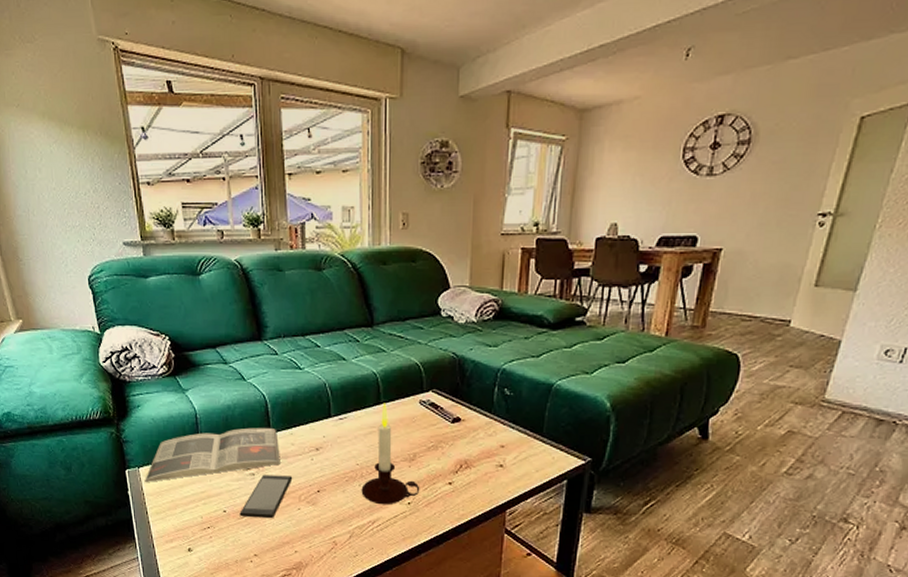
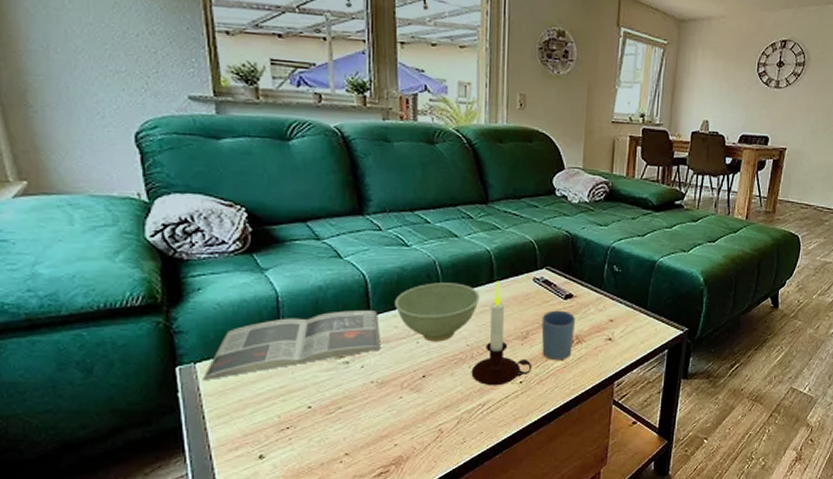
smartphone: present [239,474,293,518] -> none [328,362,395,411]
bowl: none [291,404,368,460] -> present [395,282,480,342]
mug: none [428,433,463,485] -> present [541,310,575,361]

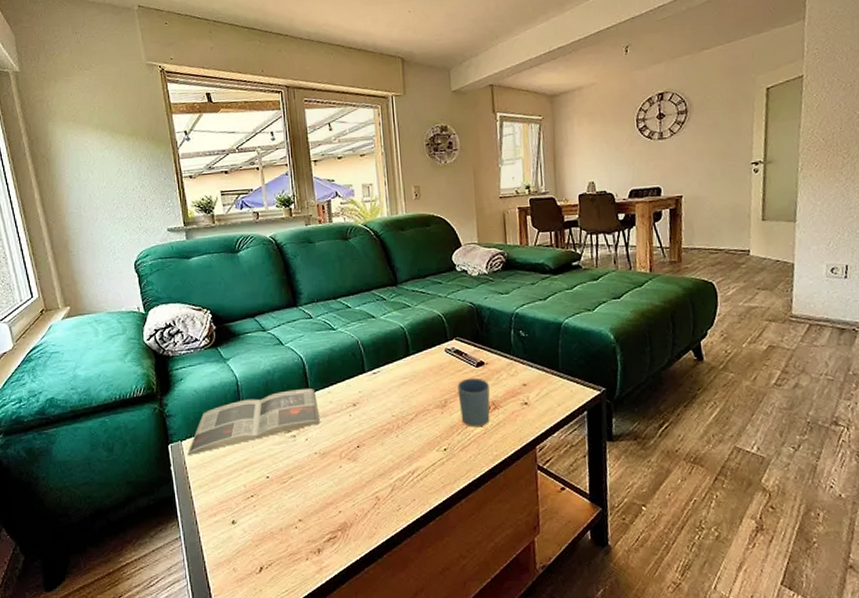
bowl: present [395,282,480,342] -> none [328,359,399,414]
candle: present [471,280,533,386] -> none [399,354,454,454]

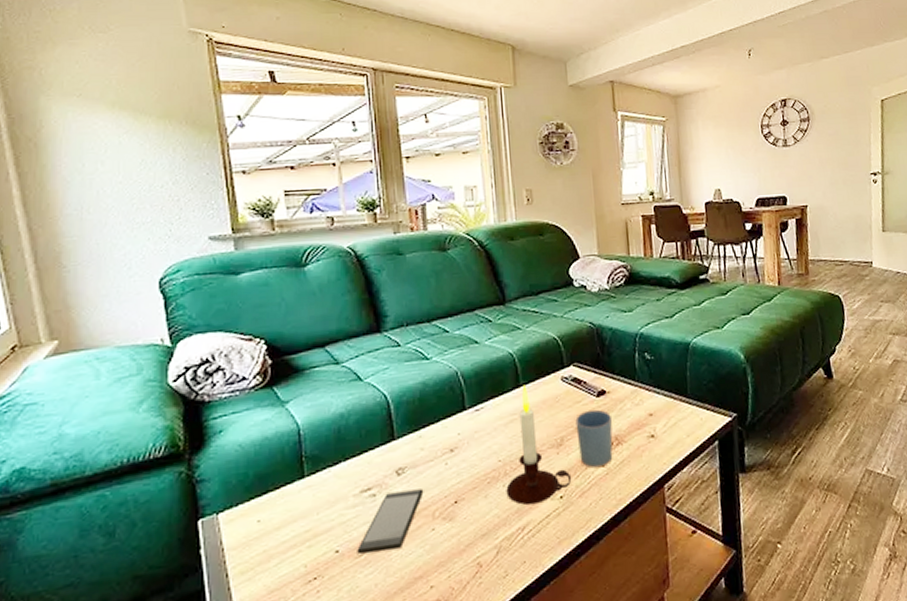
magazine: present [187,388,320,456] -> none [226,433,408,534]
smartphone: none [282,434,333,480] -> present [357,488,424,554]
candle: none [399,354,454,454] -> present [506,385,572,506]

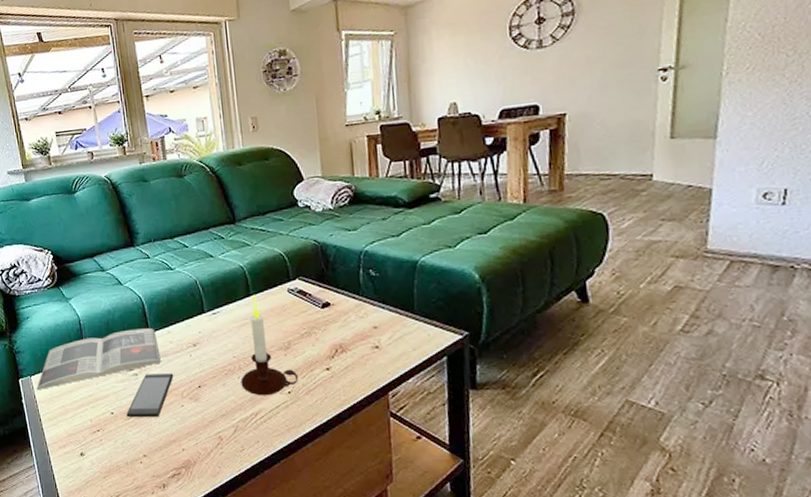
magazine: none [226,433,408,534] -> present [37,328,161,391]
mug: present [575,409,613,469] -> none [301,319,337,371]

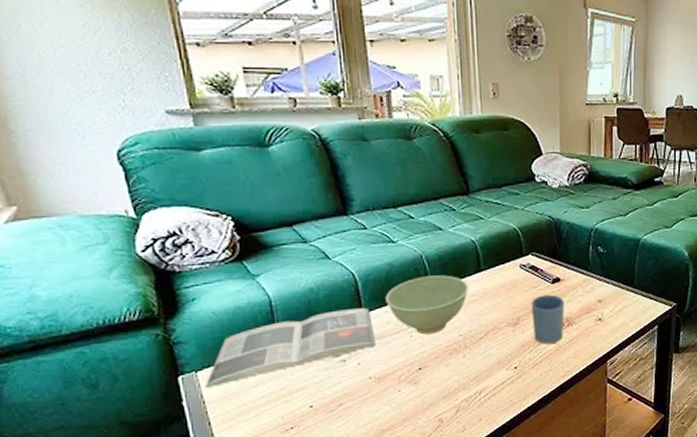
smartphone: present [126,373,174,417] -> none [329,356,391,409]
bowl: none [167,299,240,355] -> present [385,275,469,335]
candle: present [241,294,299,396] -> none [466,270,526,374]
mug: none [301,319,337,371] -> present [531,294,564,345]

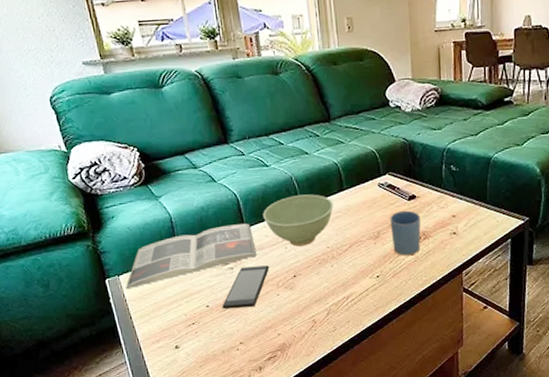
smartphone: none [329,356,391,409] -> present [222,265,270,309]

